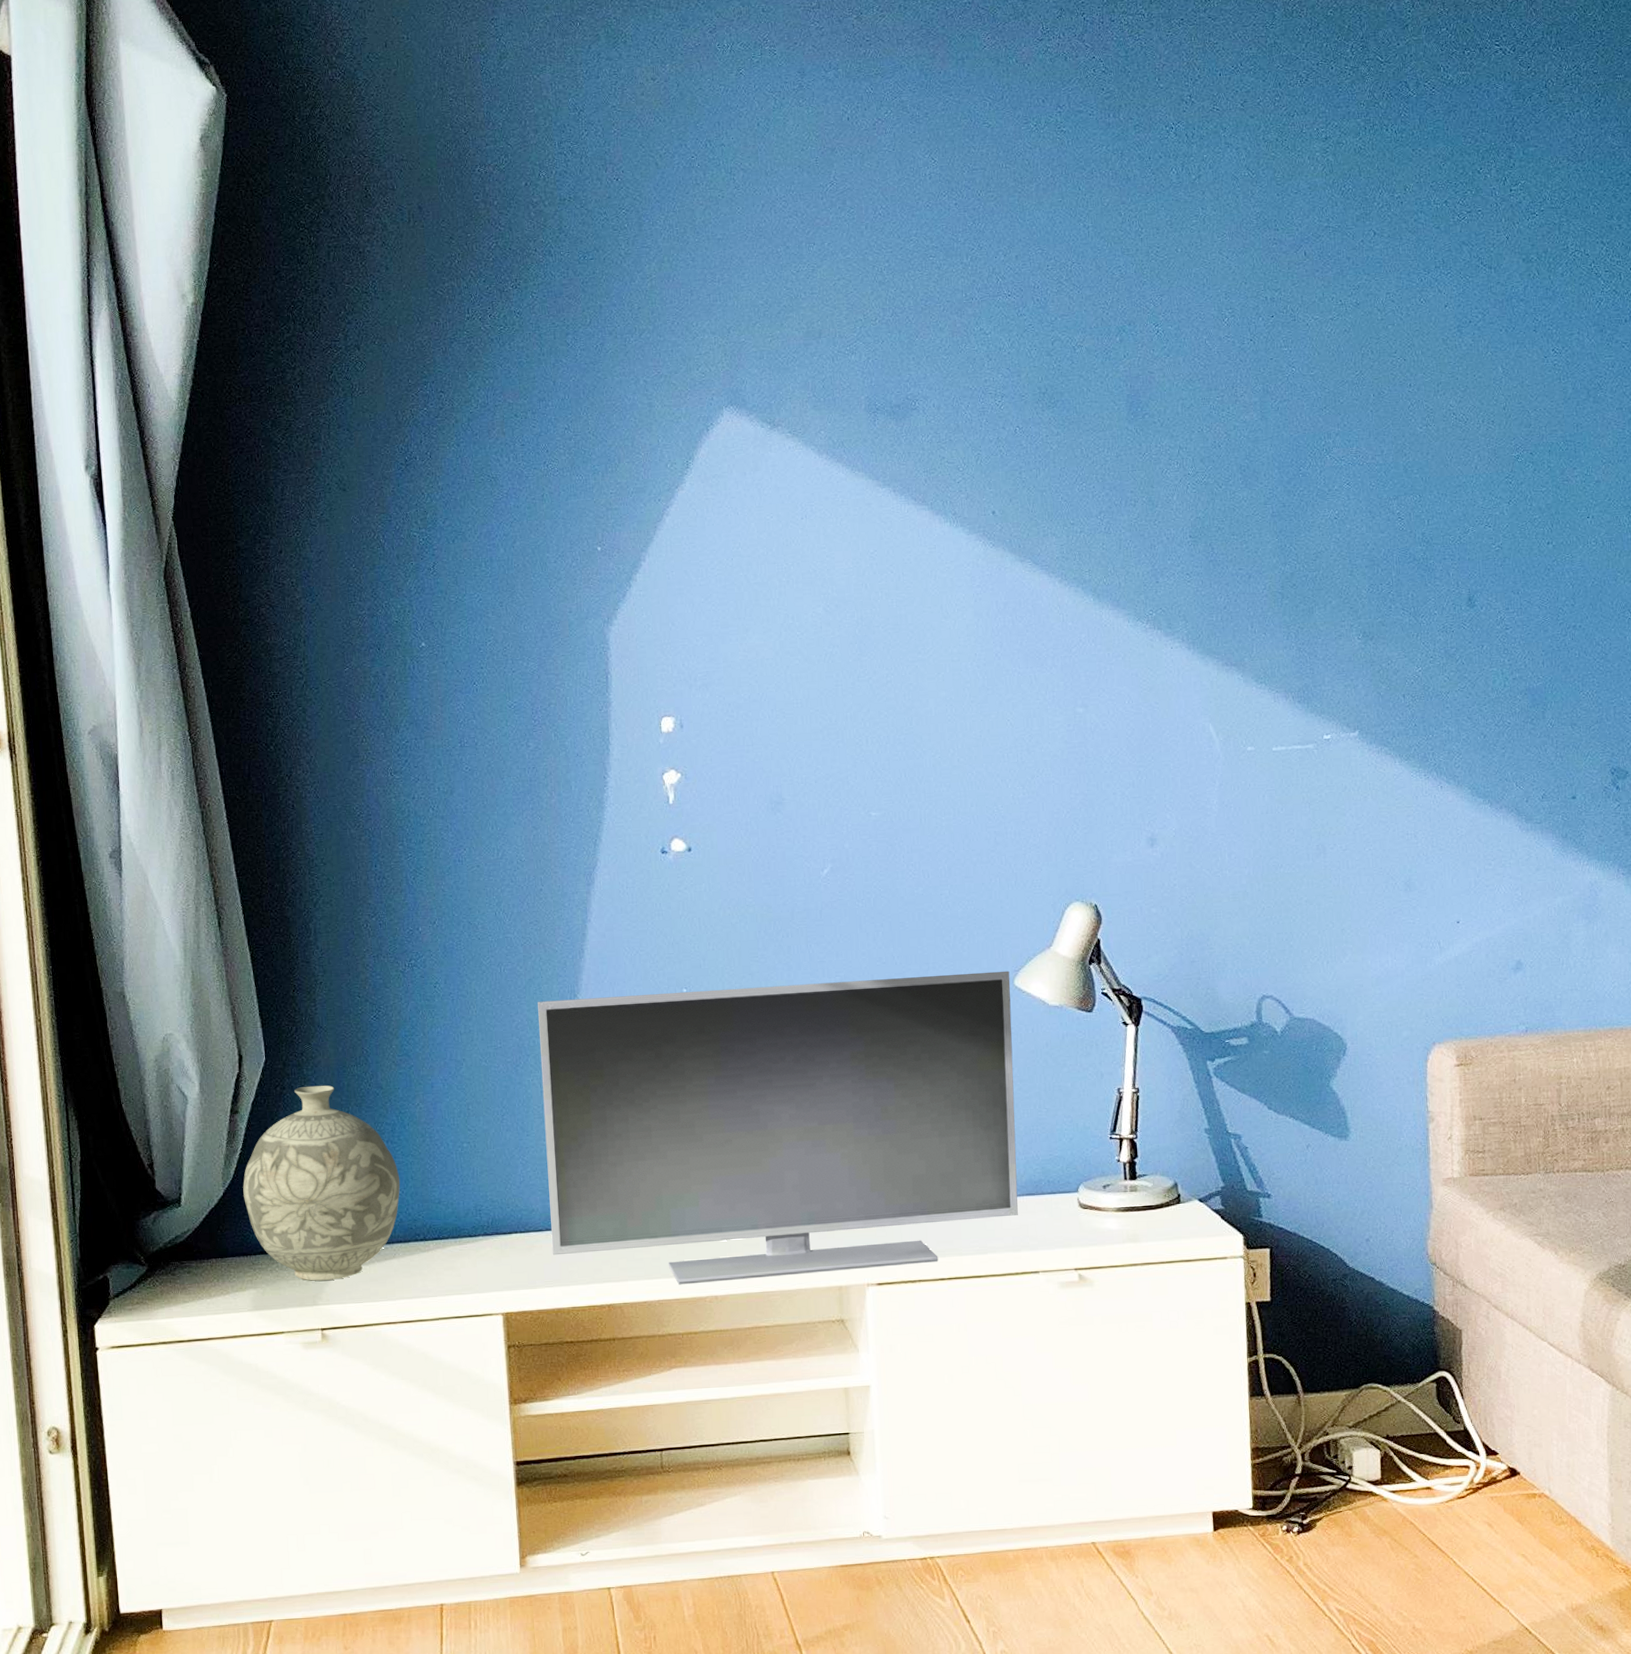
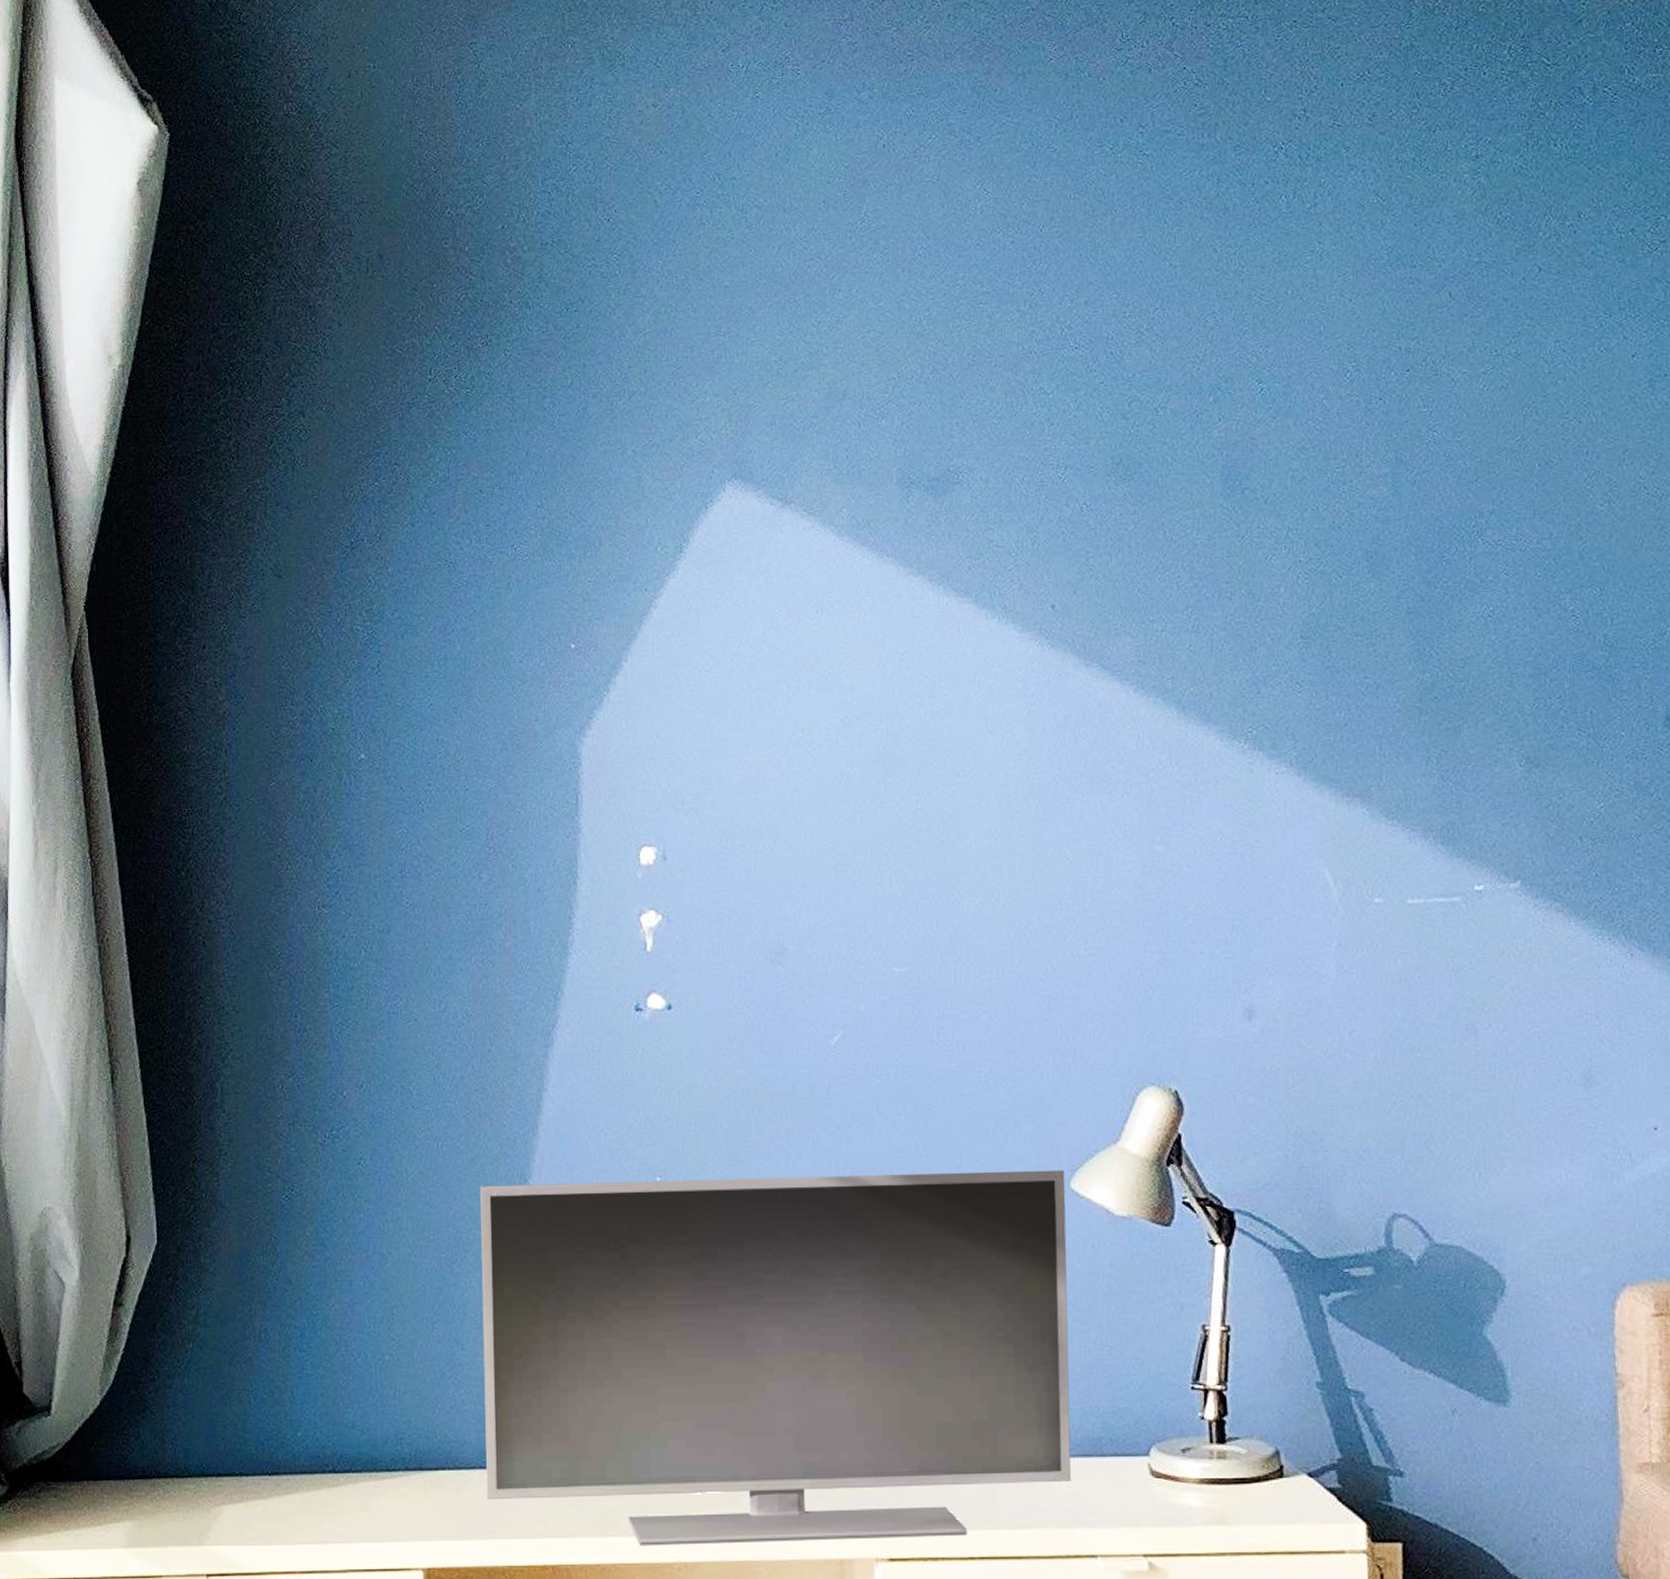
decorative vase: present [243,1085,401,1281] -> none [123,1276,308,1515]

